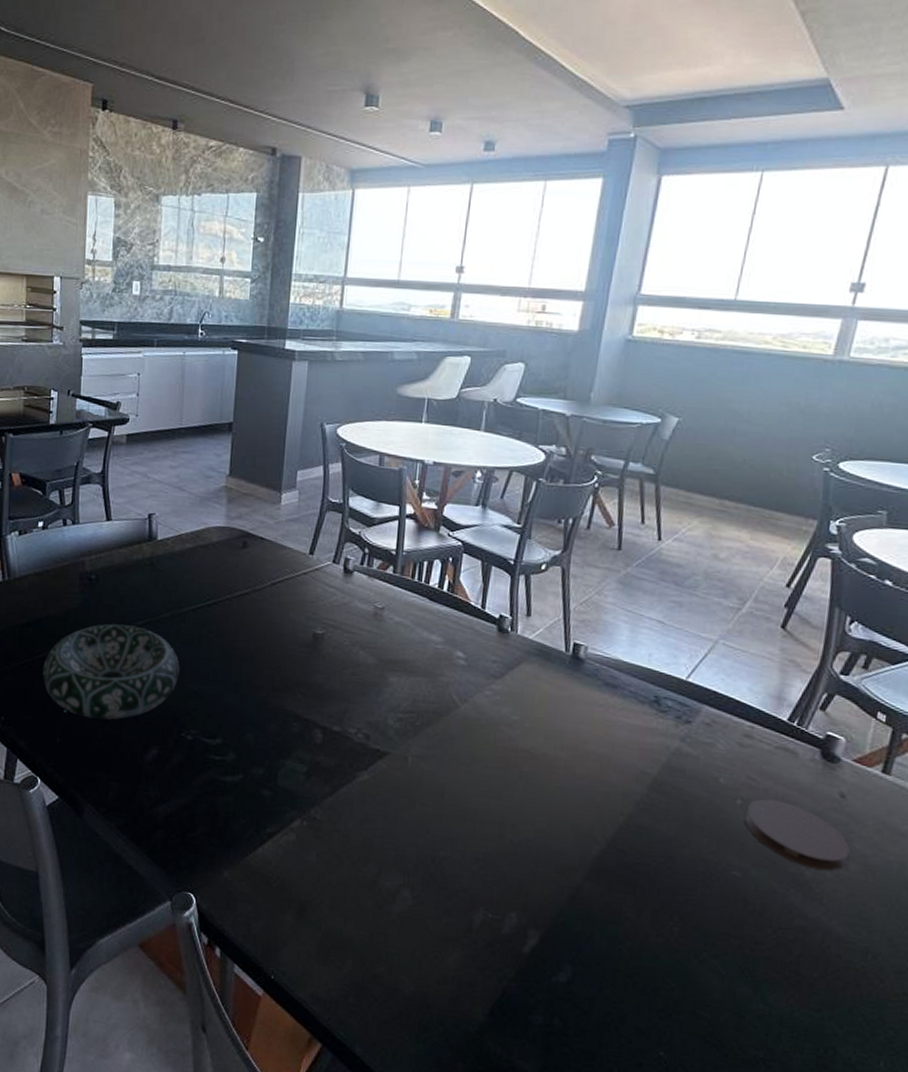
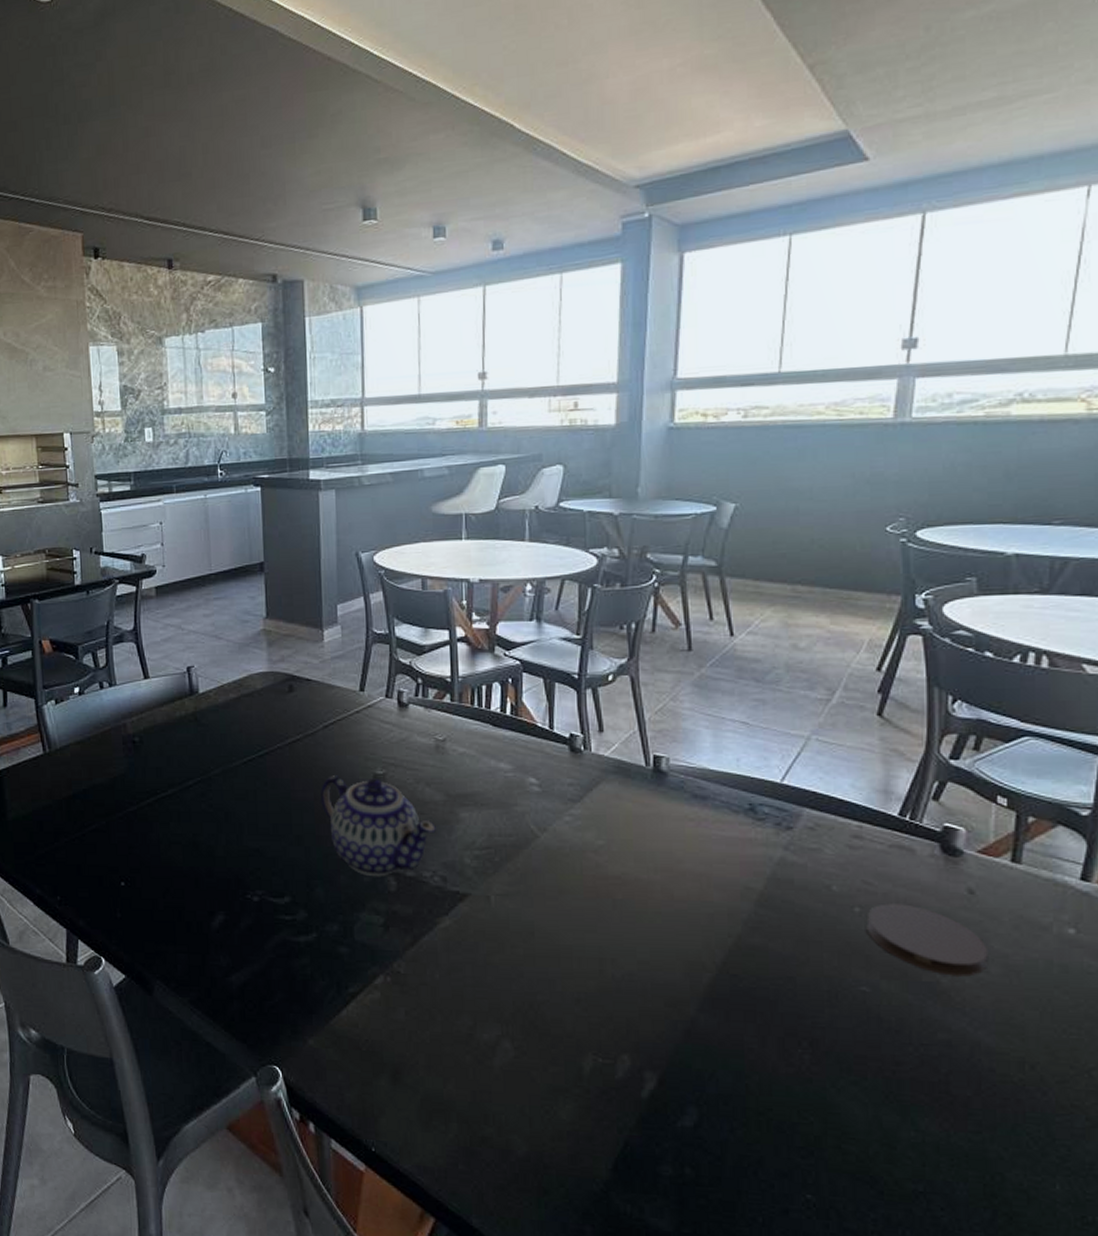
decorative bowl: present [42,623,180,720] -> none [95,786,238,889]
teapot: none [261,630,365,729] -> present [321,775,436,877]

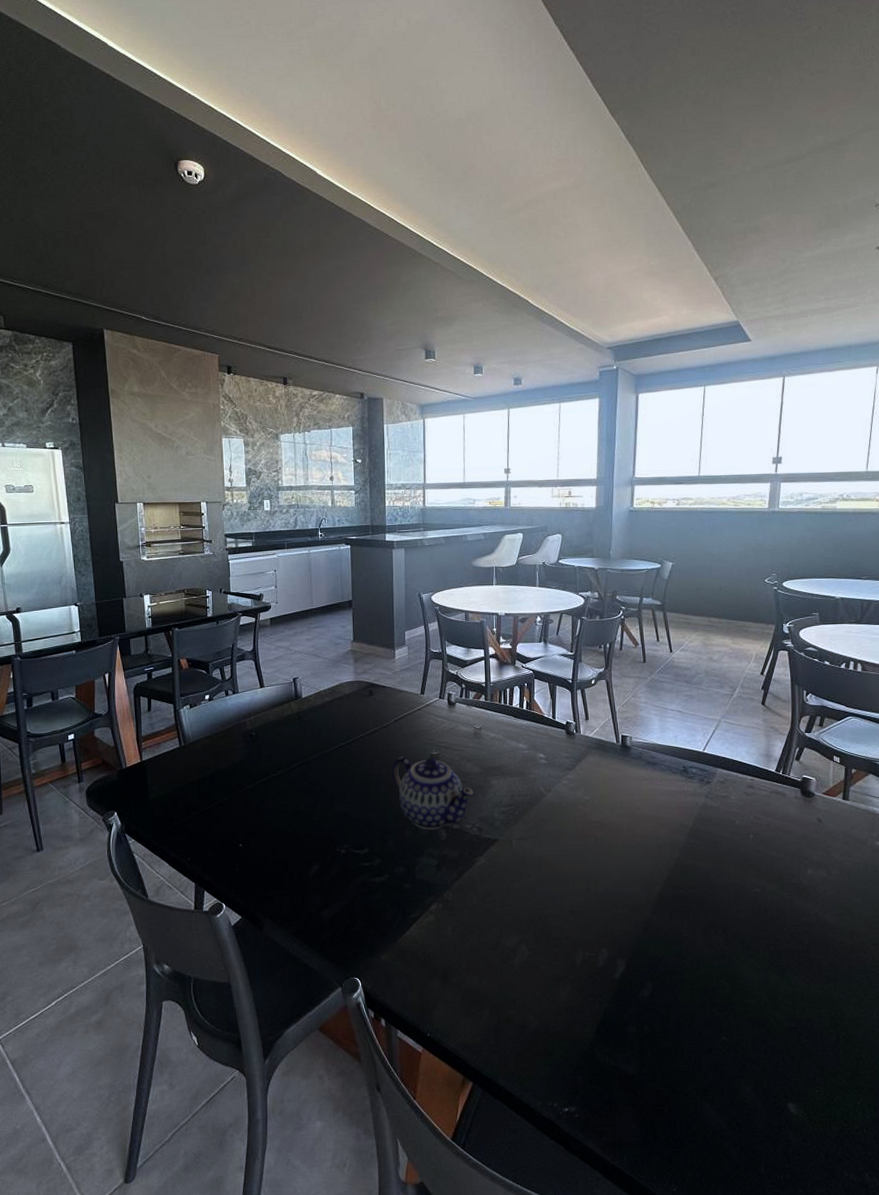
coaster: present [866,903,989,977] -> none [757,831,831,878]

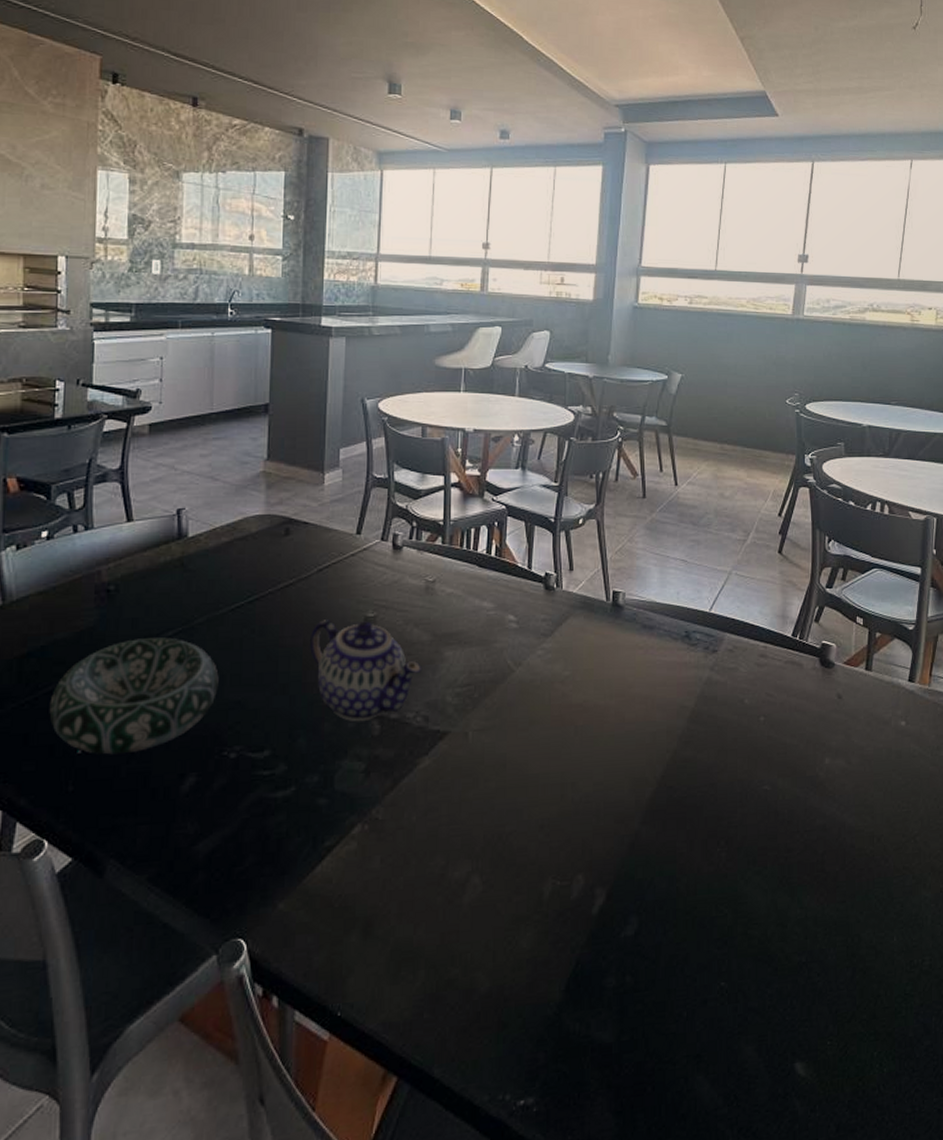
decorative bowl: none [219,768,330,848] -> present [49,637,219,755]

